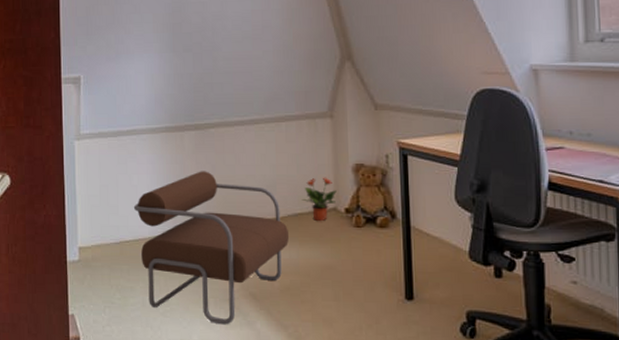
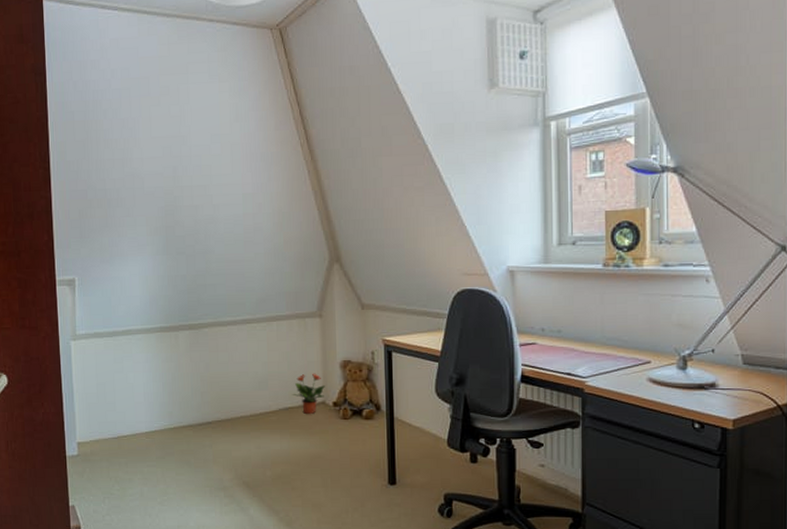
armchair: present [133,171,289,325] -> none [130,368,280,512]

